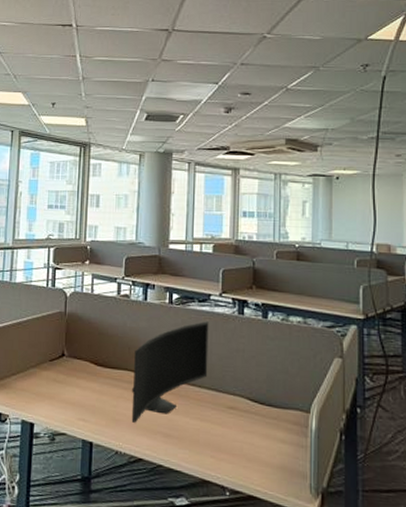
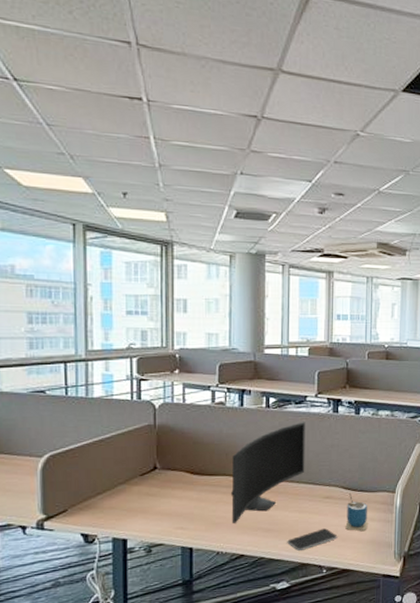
smartphone: none [187,443,243,465] -> present [287,528,338,551]
cup: none [251,405,278,454] -> present [345,492,368,532]

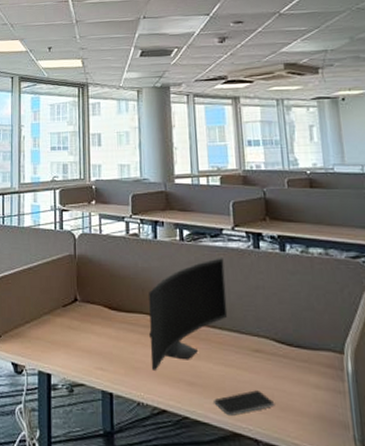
cup: present [345,492,368,532] -> none [282,347,313,402]

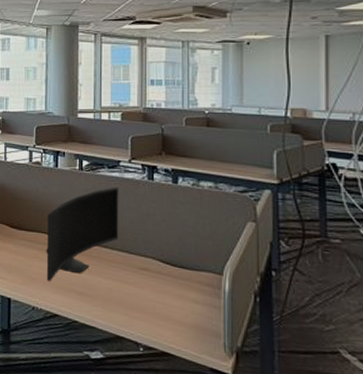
smartphone: present [214,390,275,416] -> none [101,302,156,322]

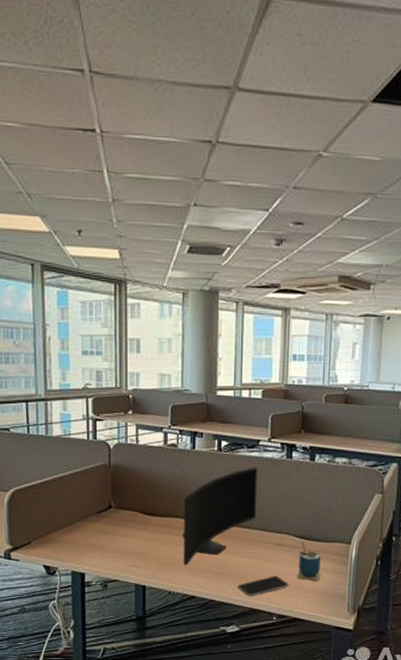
smartphone: none [101,302,156,322] -> present [237,576,289,596]
cup: none [164,267,191,314] -> present [297,541,321,582]

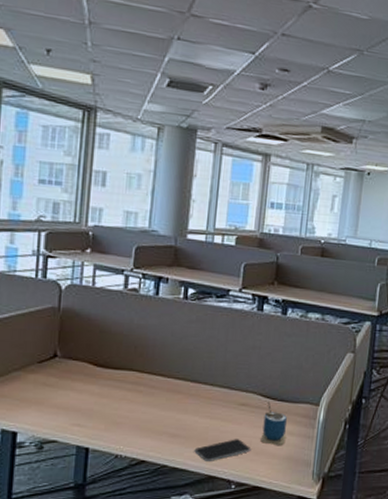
monitor: present [183,467,258,565] -> none [134,318,226,425]

